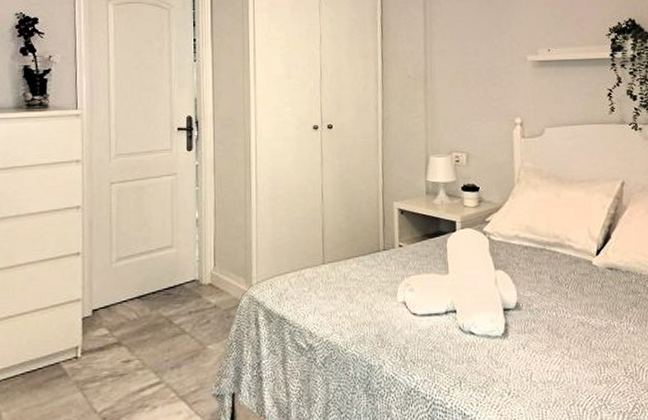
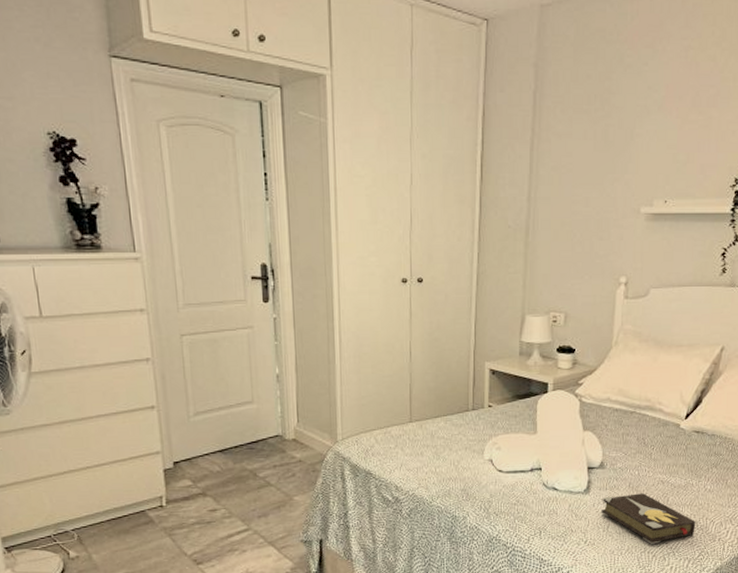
hardback book: none [522,336,625,395] -> present [602,493,695,544]

